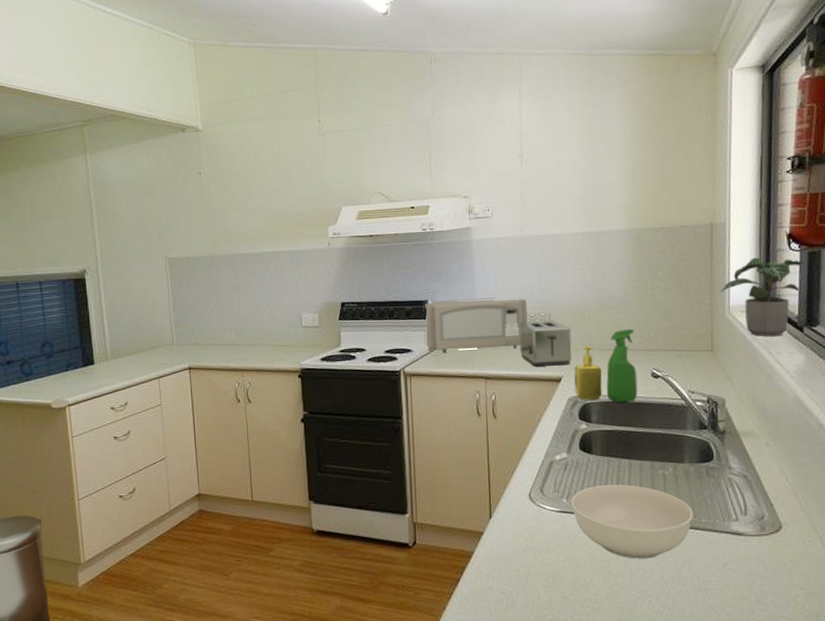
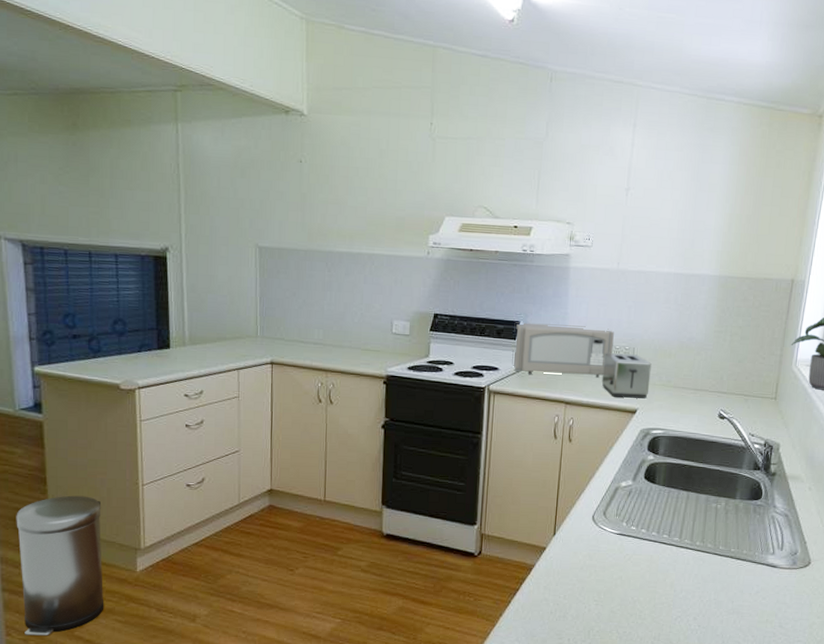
bowl: present [570,484,693,559] -> none [629,512,737,582]
soap dispenser: present [574,345,602,400] -> none [647,381,674,434]
spray bottle: present [606,328,638,402] -> none [675,370,709,439]

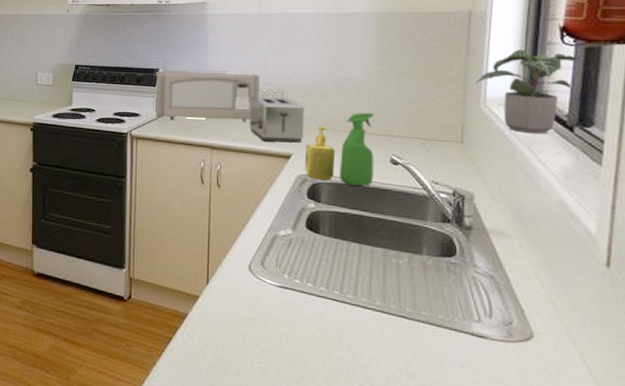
soap dispenser: none [647,381,674,434] -> present [304,125,335,180]
spray bottle: none [675,370,709,439] -> present [339,112,374,186]

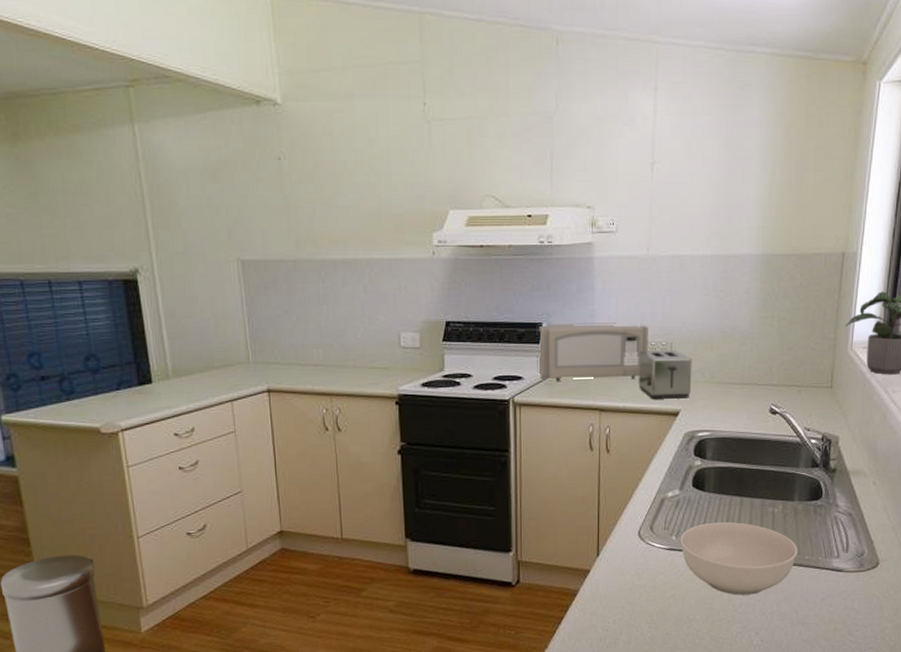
bowl: none [293,266,429,347] -> present [680,521,798,595]
soap dispenser: present [304,125,335,180] -> none [691,378,720,436]
spray bottle: present [339,112,374,186] -> none [723,361,757,438]

